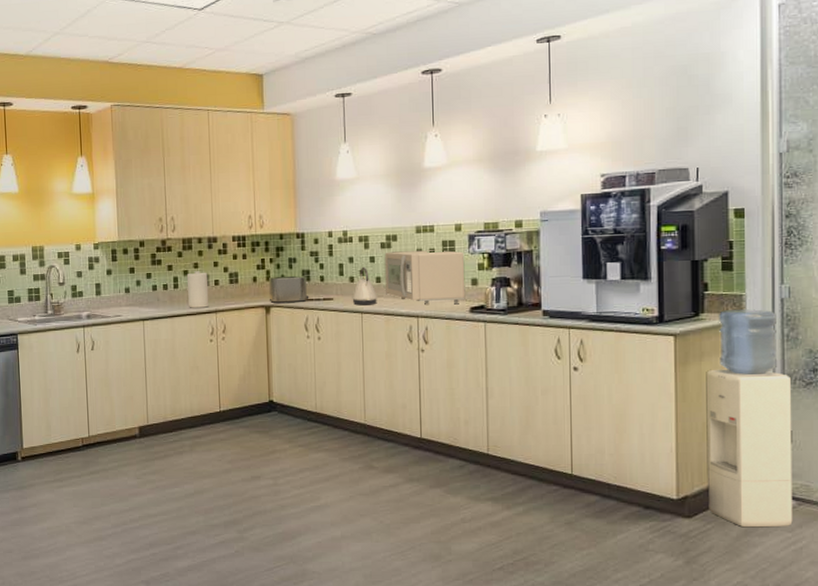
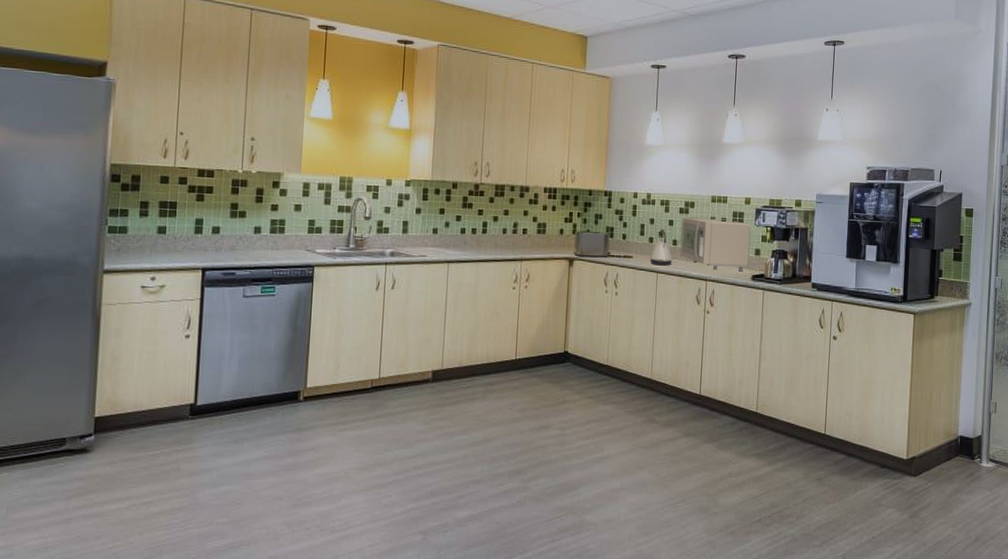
paper towel holder: present [186,271,209,308] -> none [495,218,517,255]
water cooler: present [707,308,793,528] -> none [930,294,998,486]

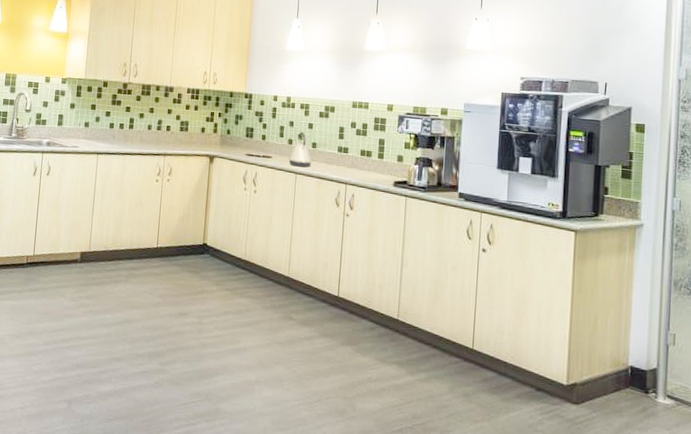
toaster: present [574,230,611,258] -> none [215,129,251,157]
microwave: present [680,217,750,272] -> none [320,121,393,177]

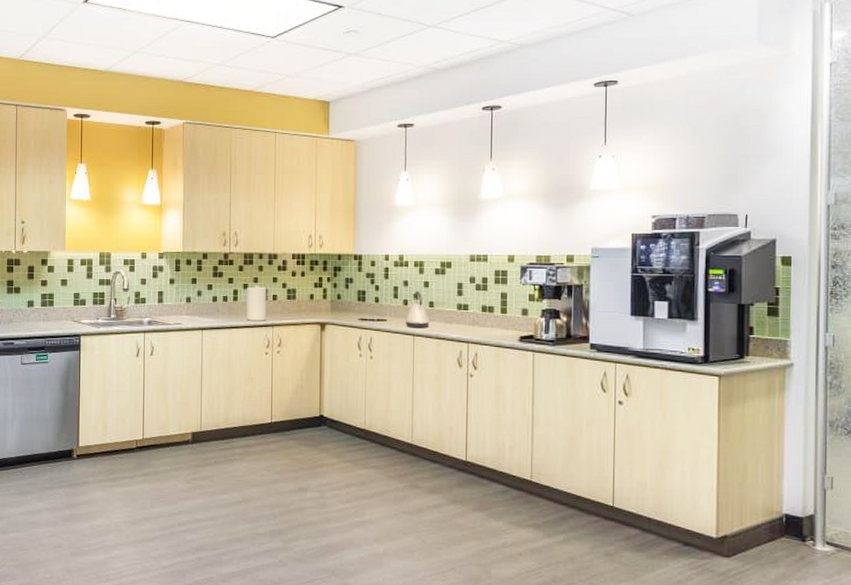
paper towel holder: none [140,115,162,150] -> present [246,285,267,321]

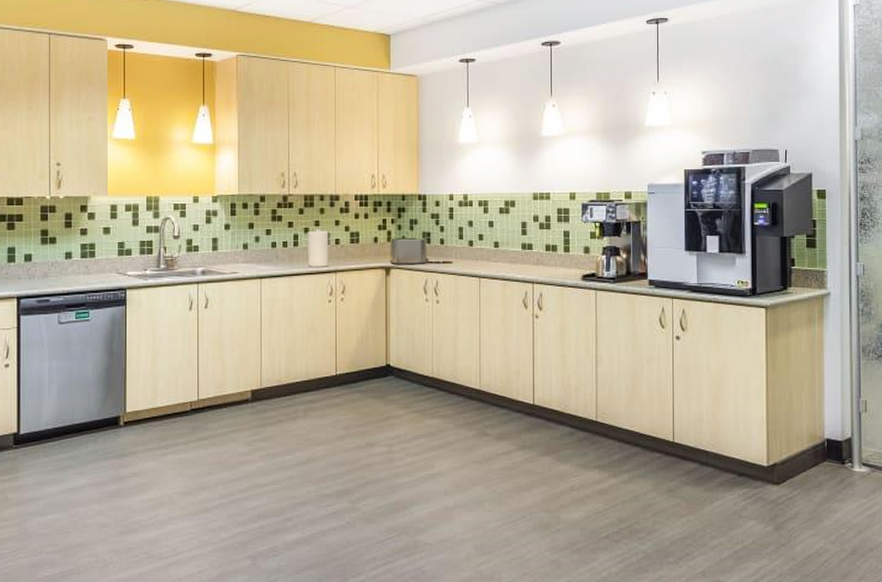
toaster: none [325,295,364,322] -> present [390,237,429,265]
kettle: present [405,290,430,329] -> none [471,231,495,270]

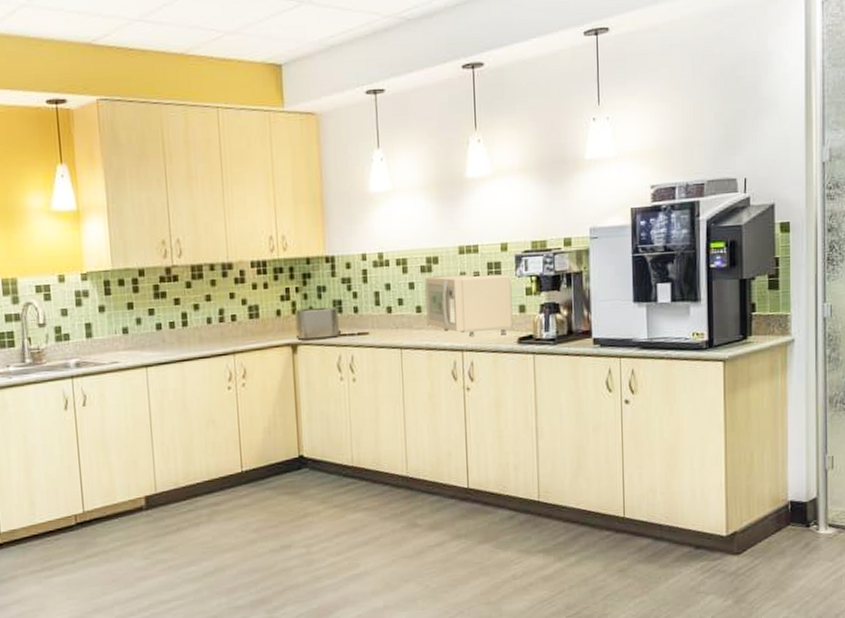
paper towel holder: present [307,229,329,267] -> none [197,304,226,350]
microwave: none [503,217,578,272] -> present [425,273,513,338]

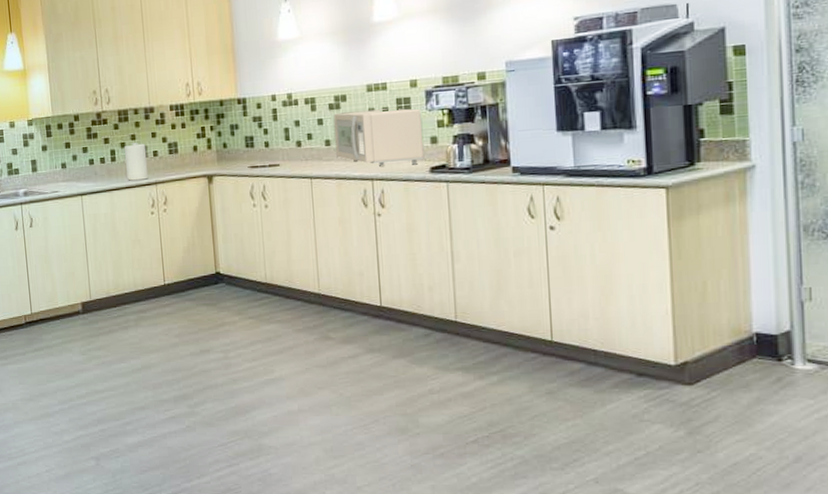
paper towel holder: none [197,304,226,350] -> present [124,142,149,181]
toaster: present [295,306,342,341] -> none [210,142,254,173]

